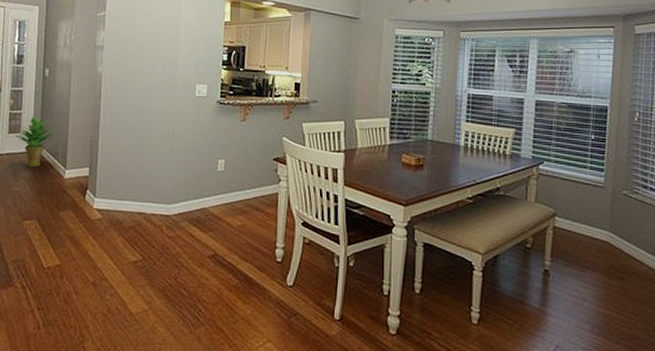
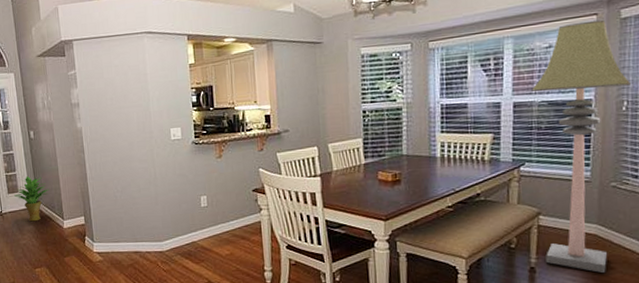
floor lamp: none [553,32,642,283] -> present [532,19,631,274]

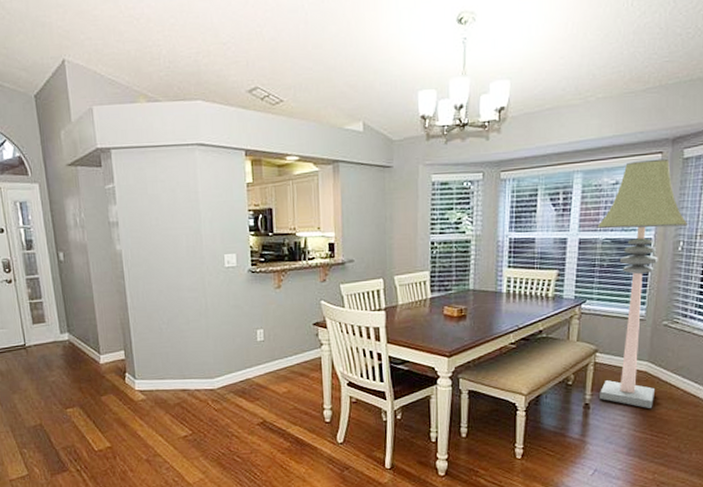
potted plant: present [14,176,49,222] -> none [40,305,83,356]

